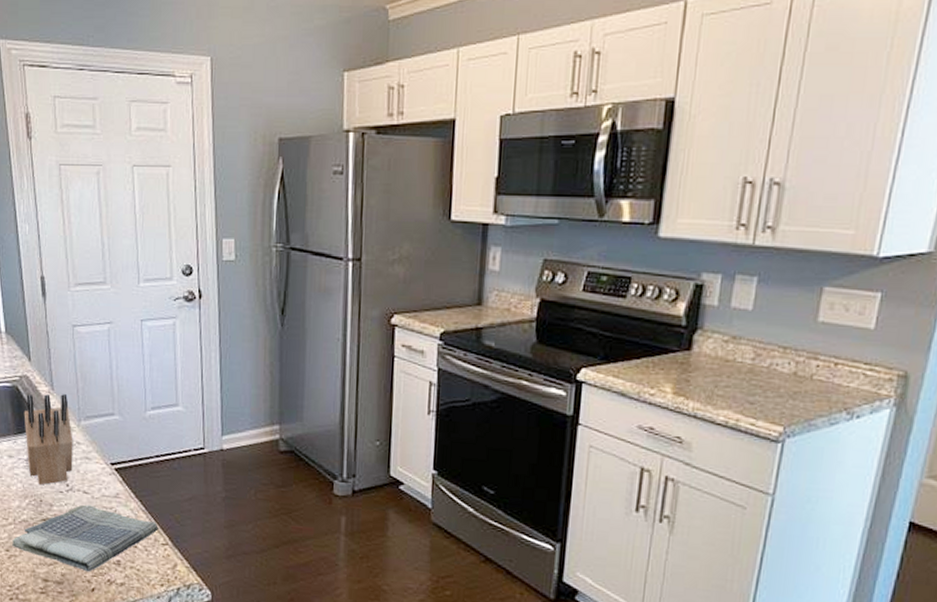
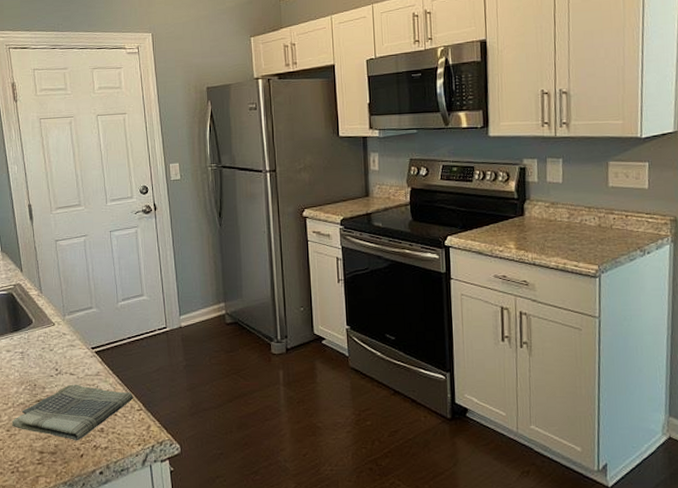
knife block: present [24,394,73,486] -> none [18,296,61,373]

